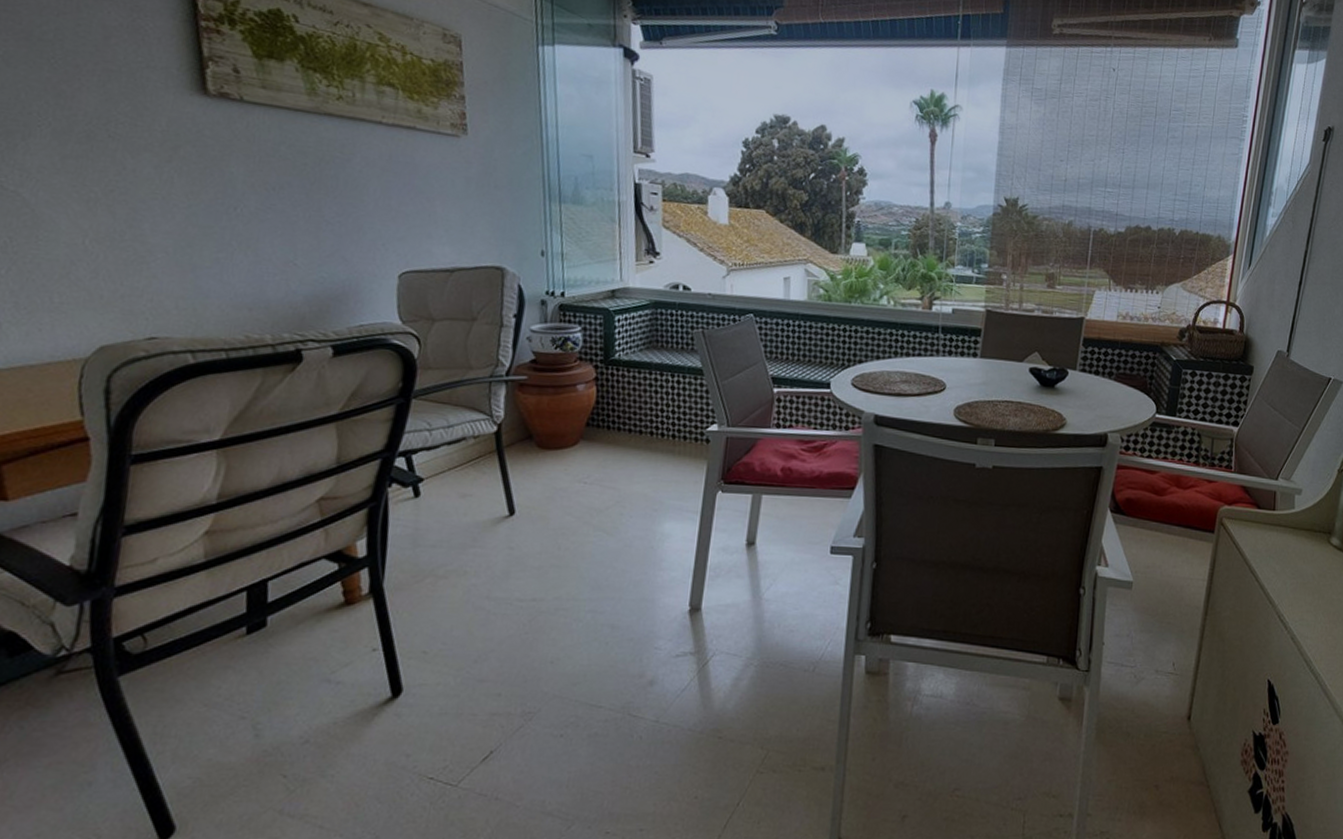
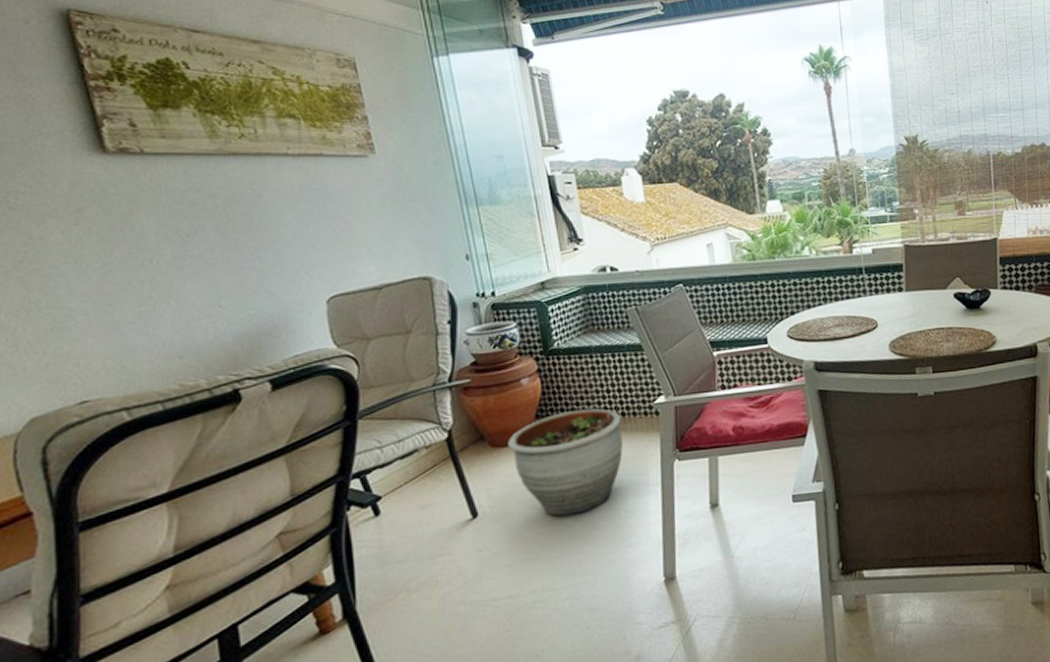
planter pot: none [554,424,671,530] -> present [508,408,623,518]

